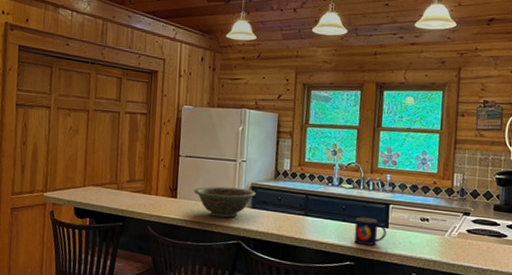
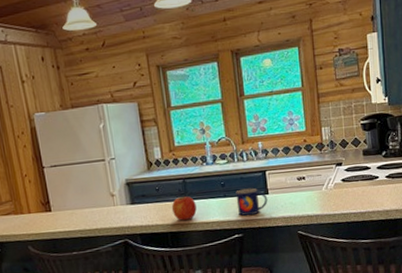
decorative bowl: present [194,186,256,218] -> none [67,186,133,222]
apple: none [289,210,314,236] -> present [171,194,197,221]

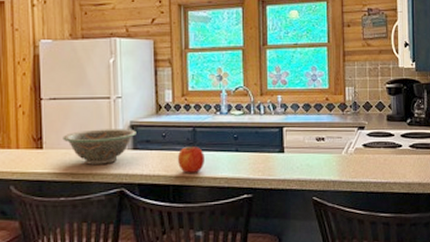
decorative bowl: none [67,186,133,222] -> present [63,129,136,165]
mug: present [236,188,268,216] -> none [249,144,283,175]

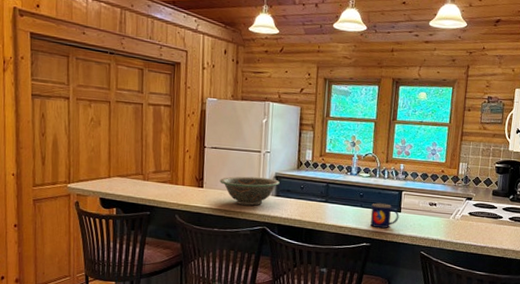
apple: present [177,144,204,173] -> none [311,197,334,221]
mug: none [249,144,283,175] -> present [370,203,399,229]

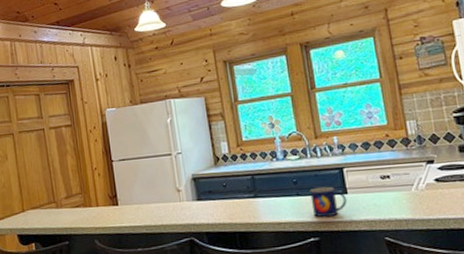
decorative bowl: present [220,176,280,206] -> none [134,181,199,217]

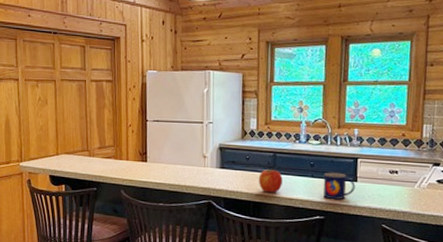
apple: none [239,191,267,220] -> present [258,168,283,193]

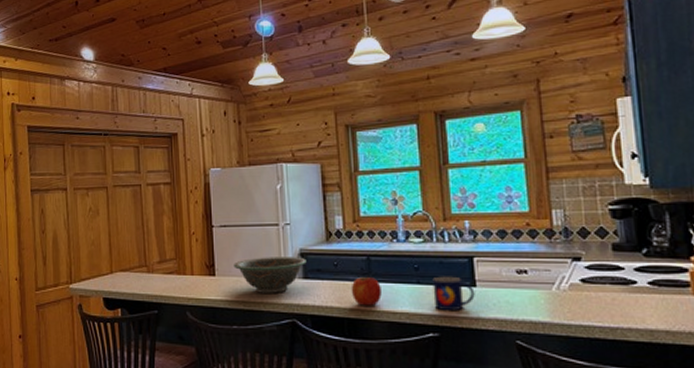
decorative bowl: none [163,148,224,179] -> present [234,257,307,293]

